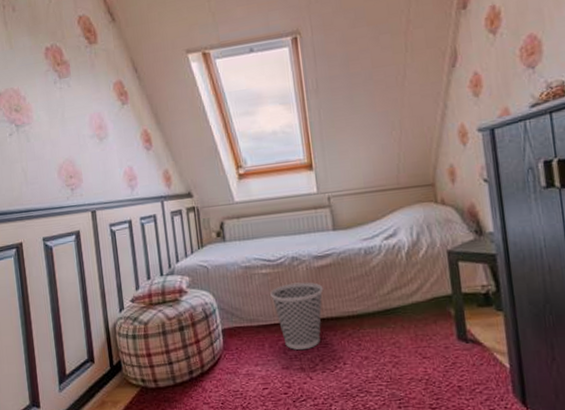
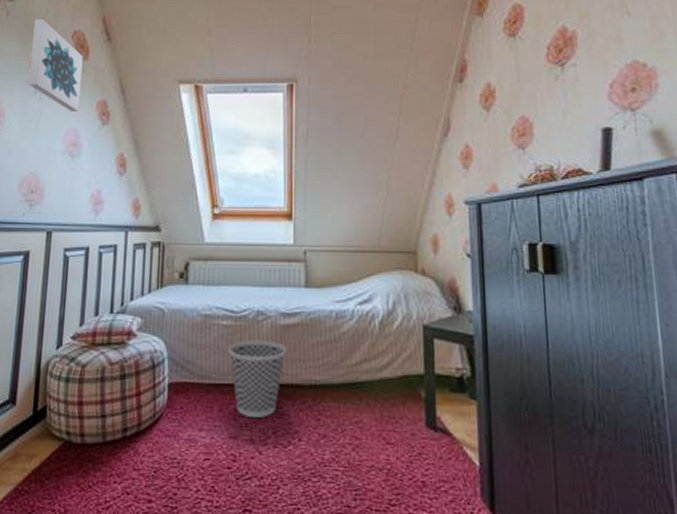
wall art: none [40,8,98,97] -> present [29,19,83,112]

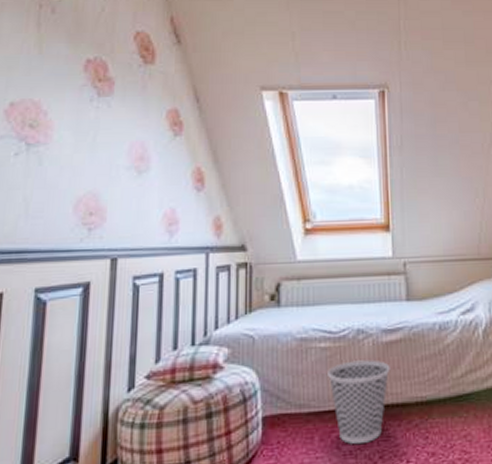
wall art: present [29,19,83,112] -> none [83,17,149,123]

